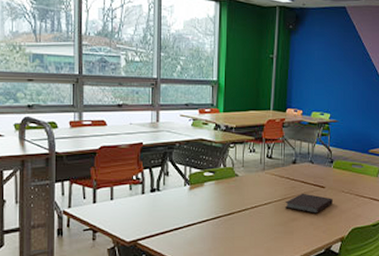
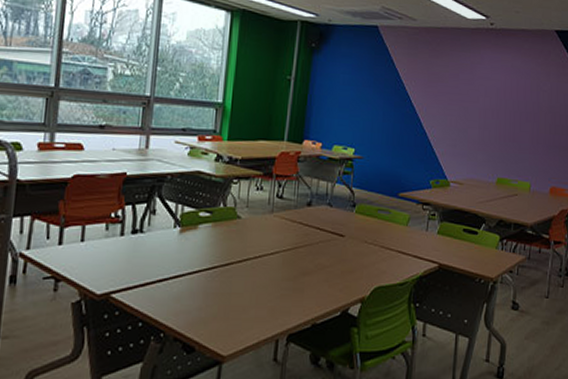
notebook: present [284,193,333,214] -> none [294,242,353,268]

